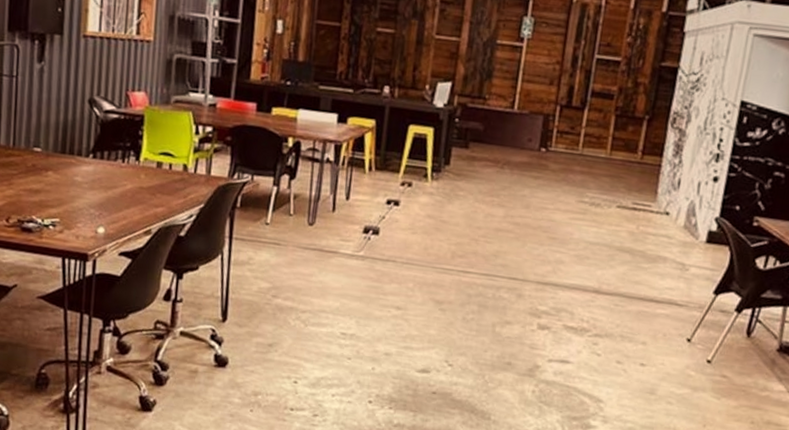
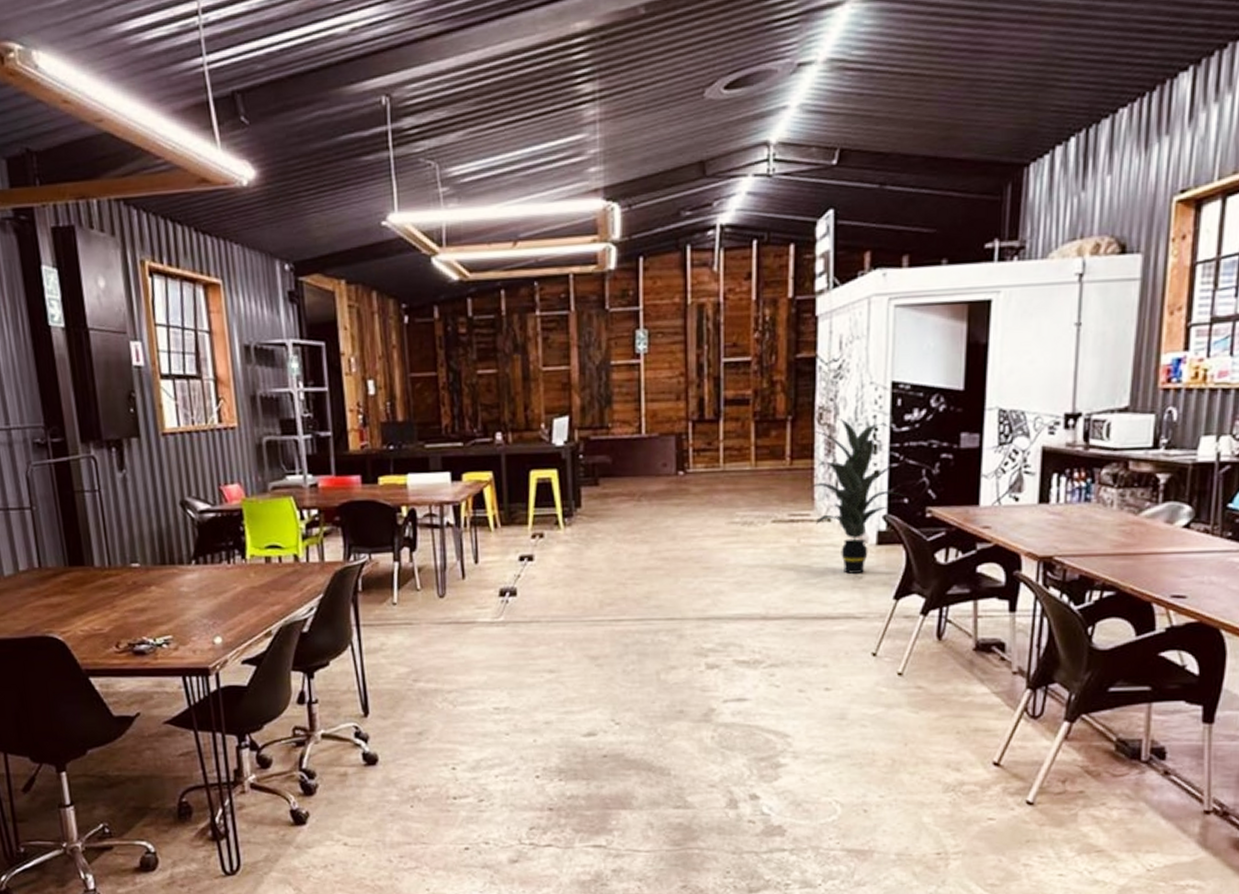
indoor plant: none [653,124,739,266] -> present [807,417,906,574]

